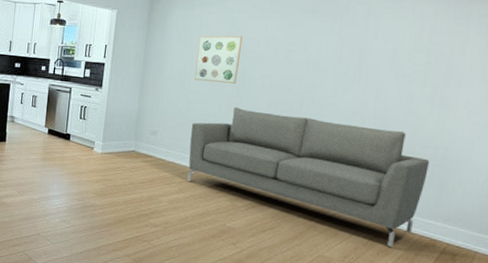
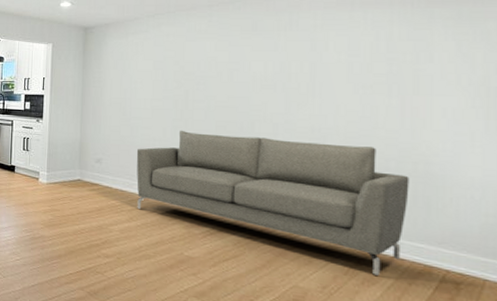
wall art: present [194,35,242,85] -> none [135,60,181,108]

